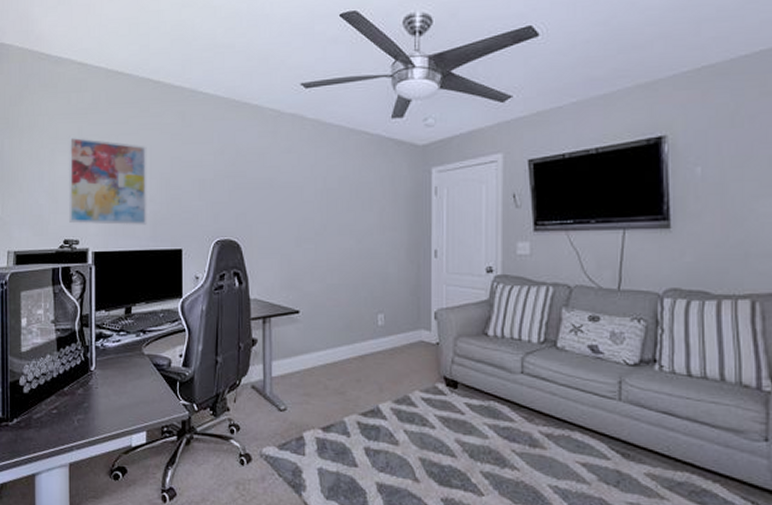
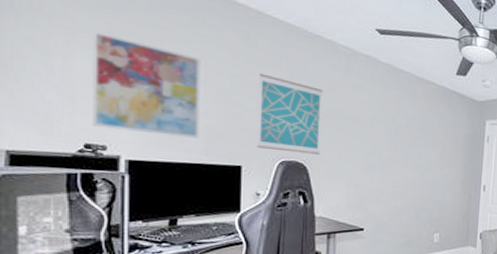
wall art: none [195,152,252,230] -> present [257,73,323,155]

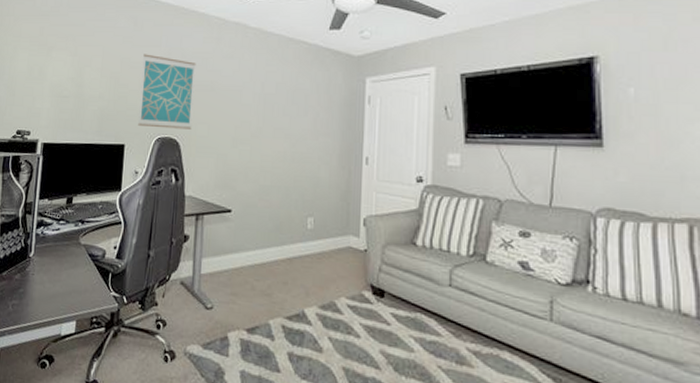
wall art: present [93,30,201,138] -> none [23,35,100,120]

